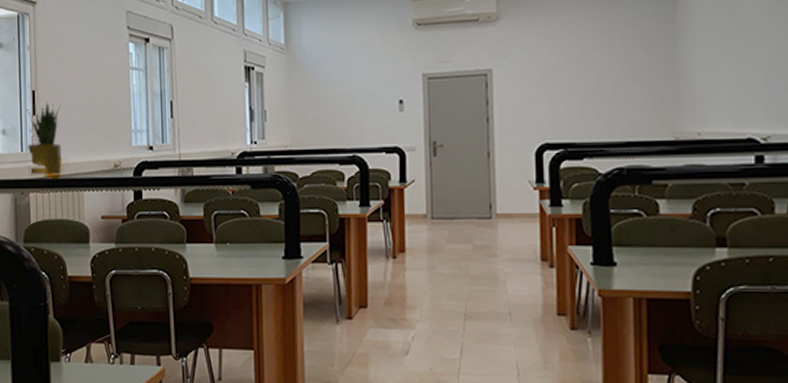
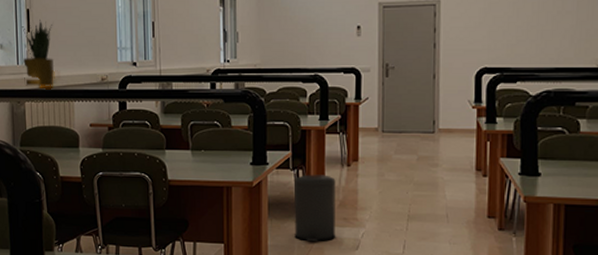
pedal bin: none [333,268,381,347] -> present [294,174,336,242]

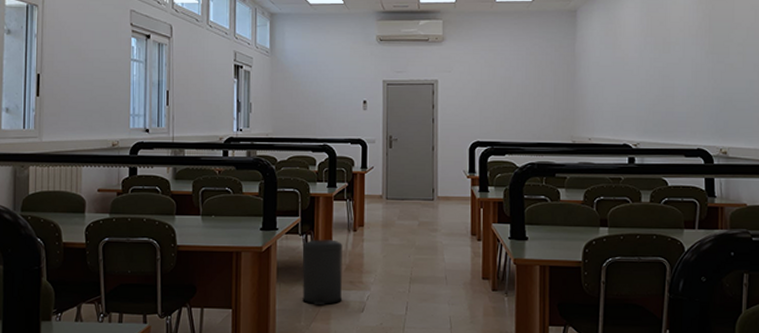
planter: present [22,19,55,86] -> none [30,84,64,151]

